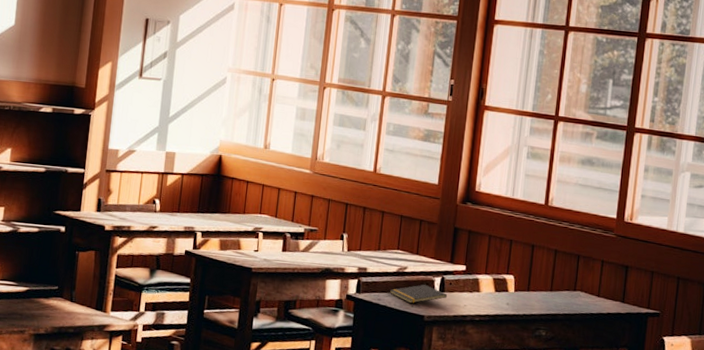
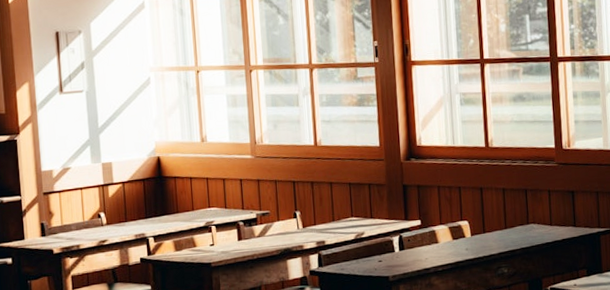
notepad: present [389,284,448,303] -> none [351,245,408,267]

